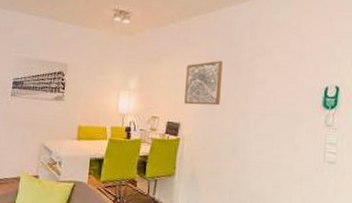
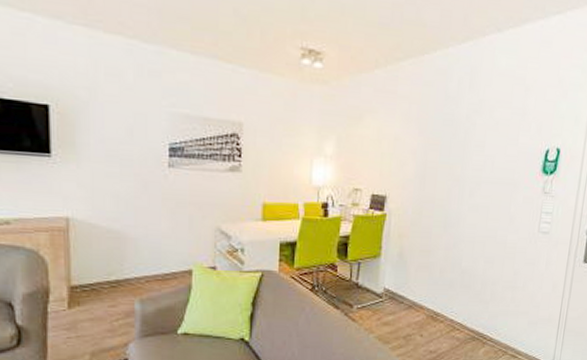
wall art: present [184,60,223,106] -> none [391,117,437,174]

